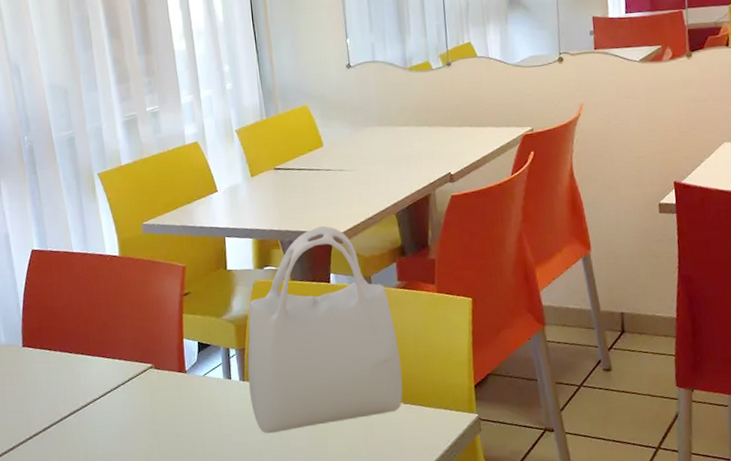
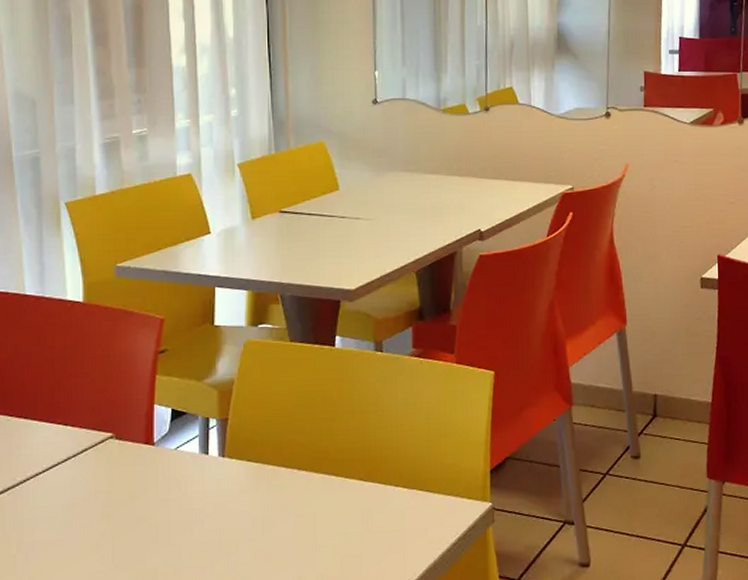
handbag: present [248,226,403,434] -> none [228,281,410,521]

